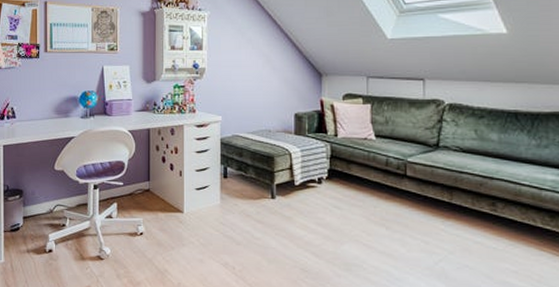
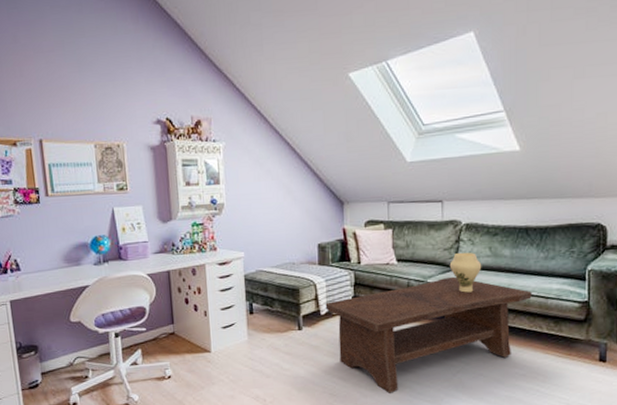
coffee table: none [300,157,523,276] -> present [325,276,532,393]
vase: none [431,132,467,176] -> present [449,252,482,293]

